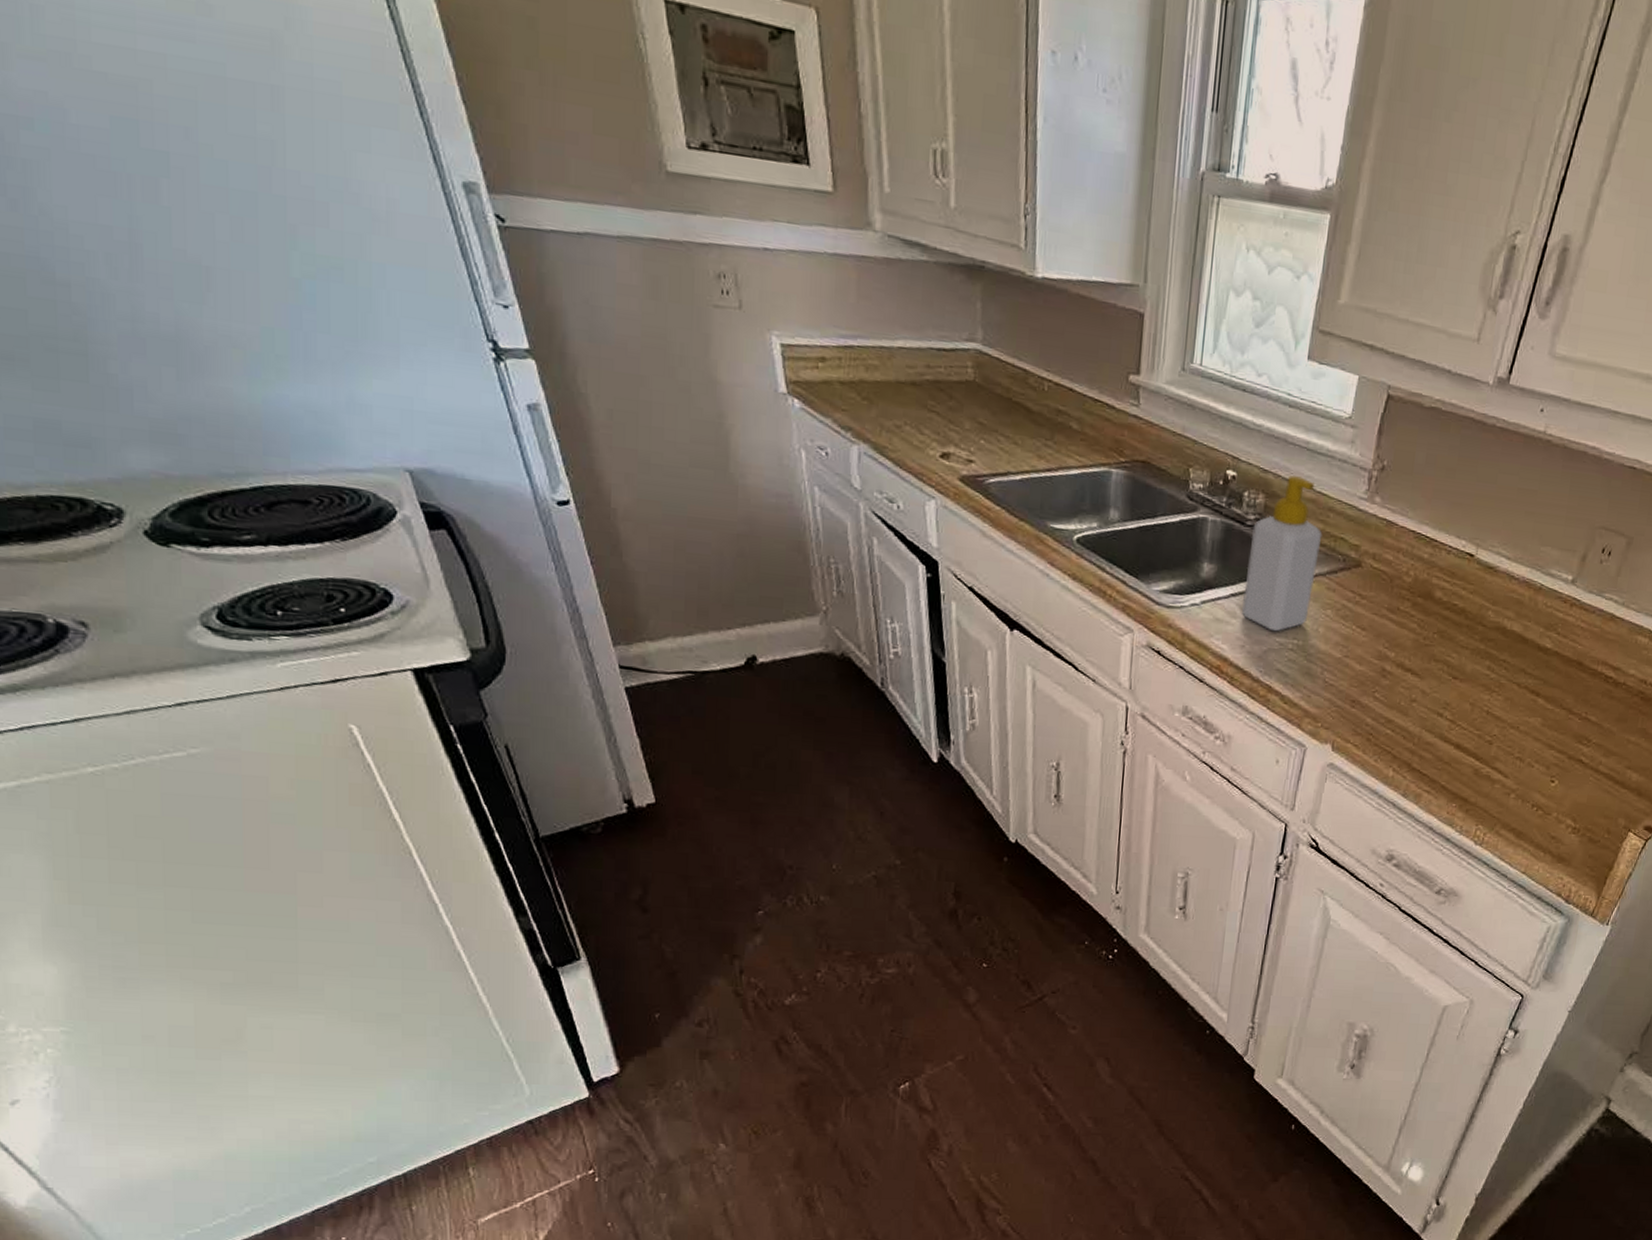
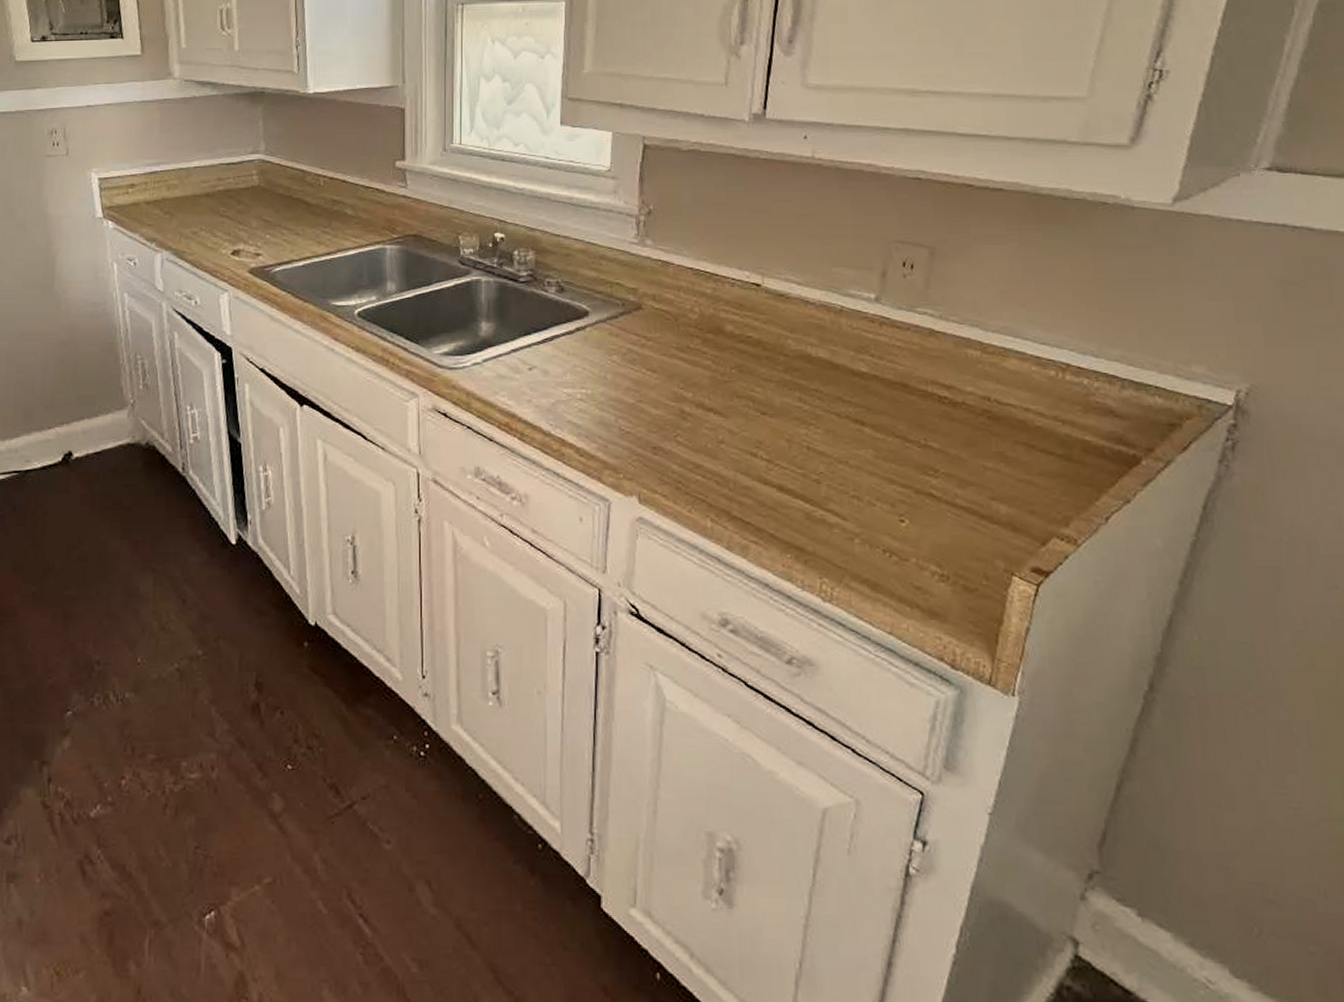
soap bottle: present [1242,475,1323,632] -> none [524,230,597,383]

